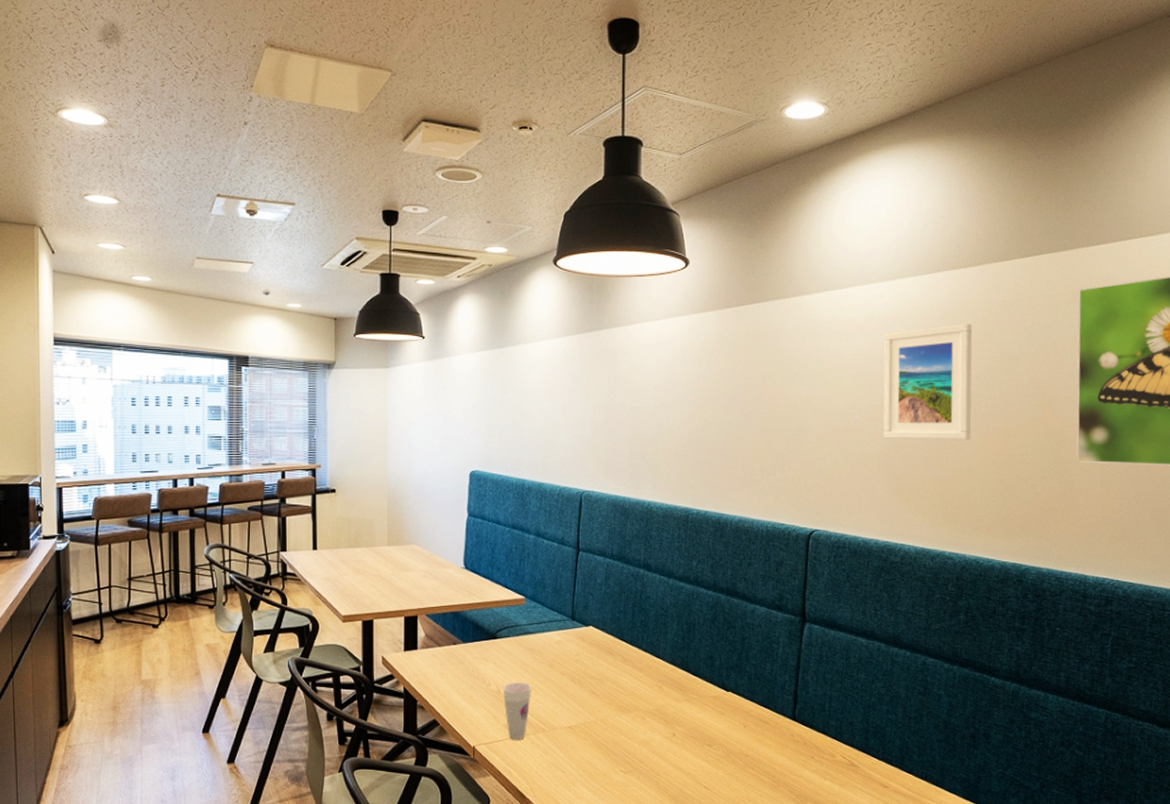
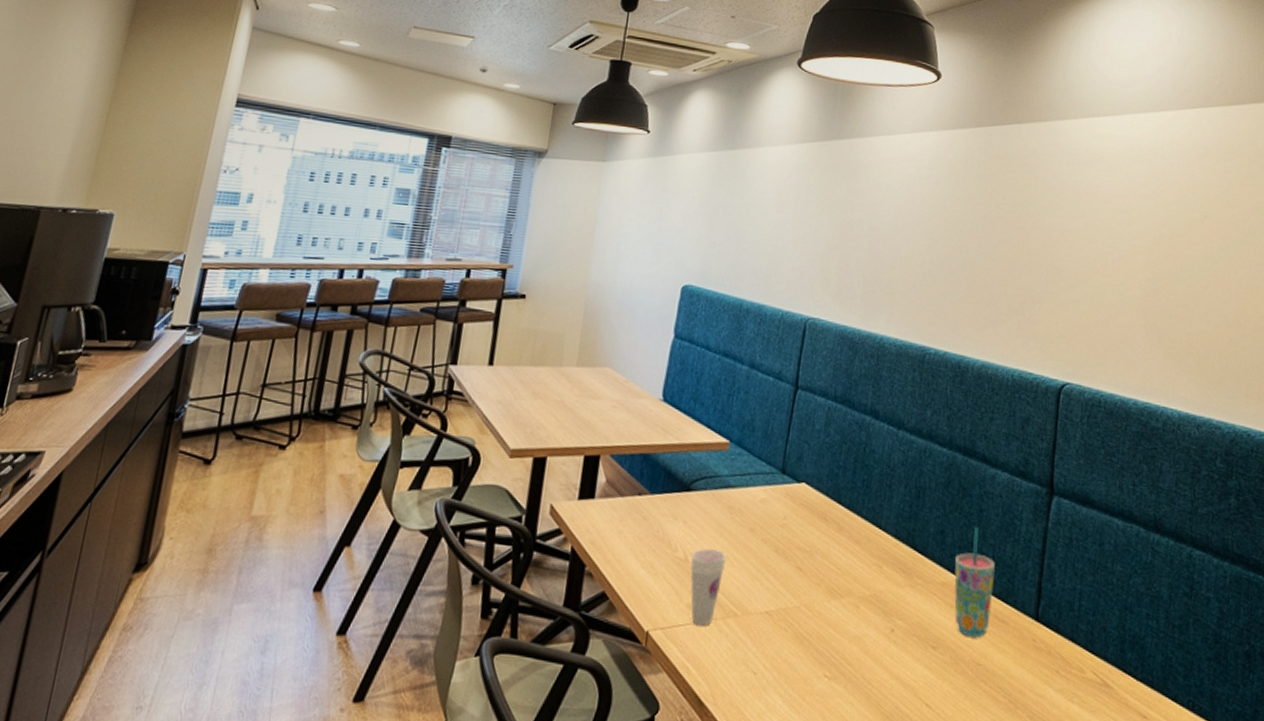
cup: none [723,652,758,735] -> present [954,527,996,637]
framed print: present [883,323,973,441] -> none [1143,163,1239,292]

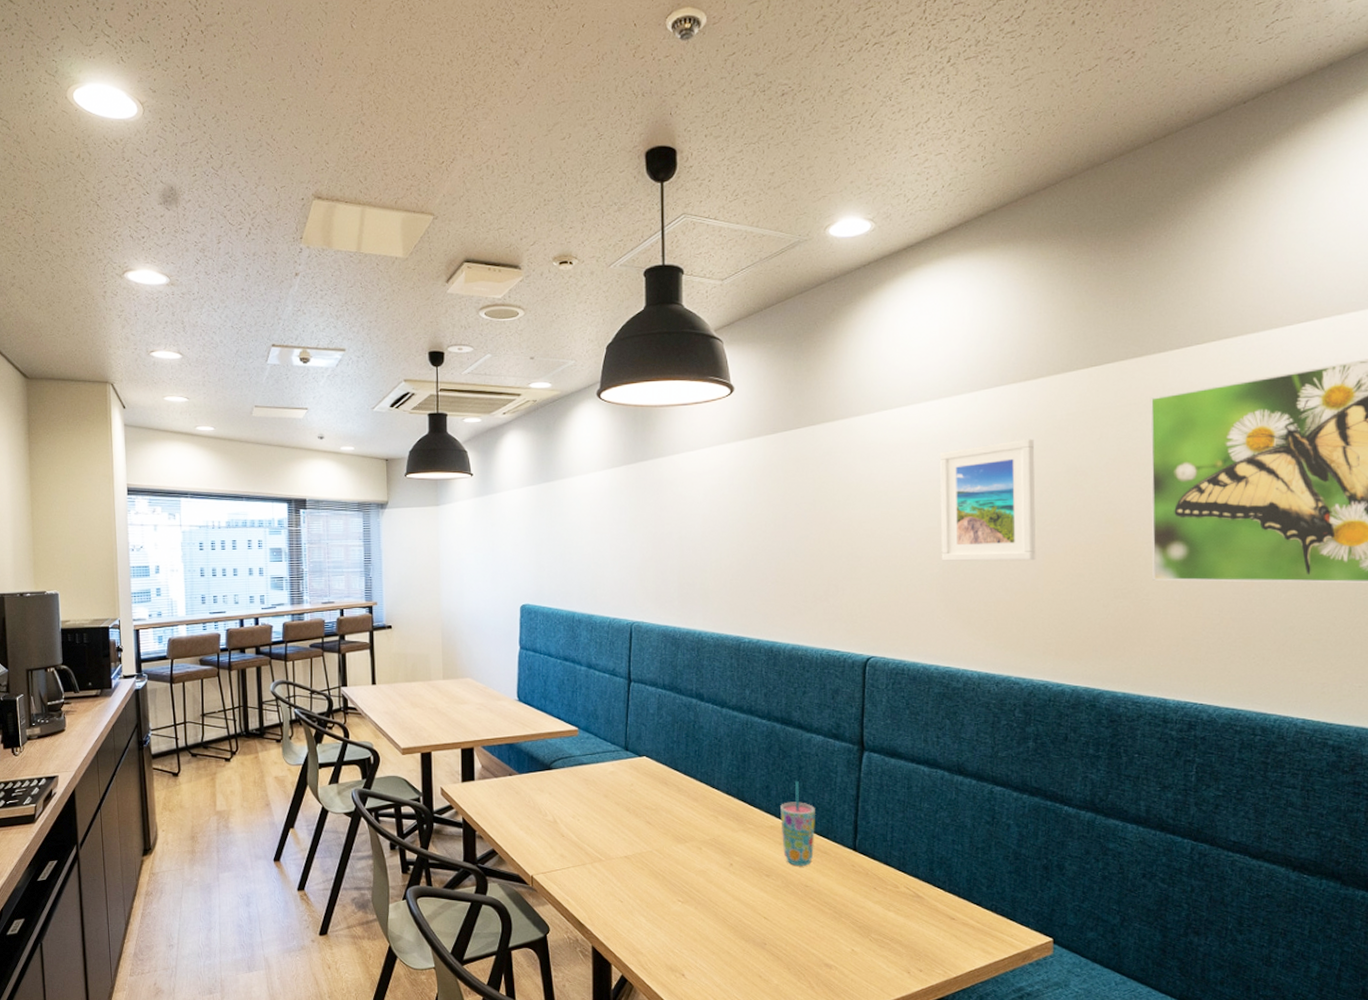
cup: present [690,548,726,626] -> none [558,813,587,870]
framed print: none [1143,163,1239,292] -> present [939,438,1036,562]

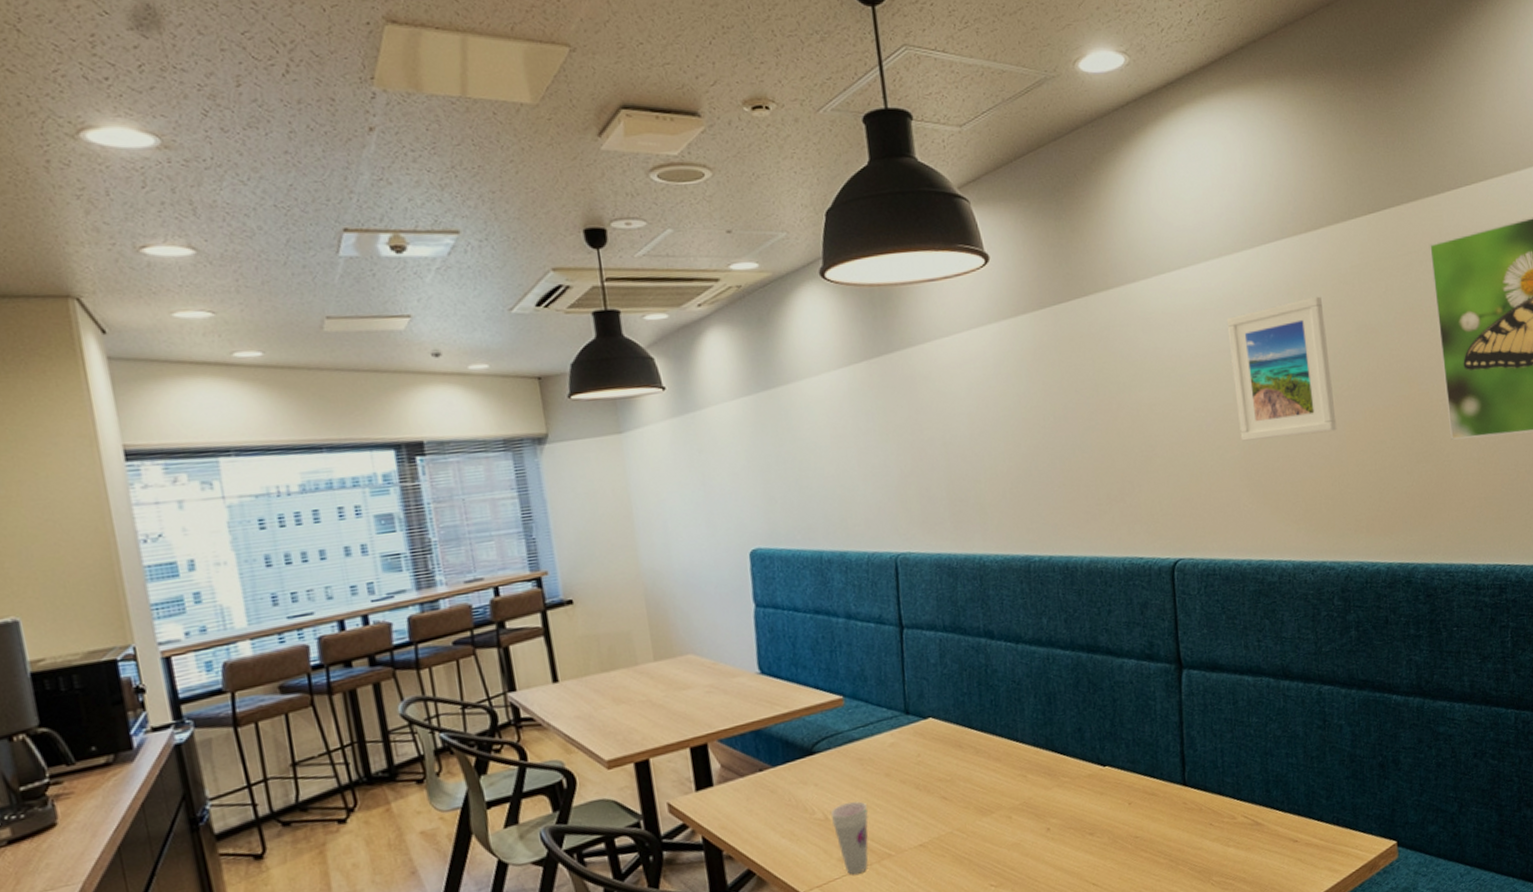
cup: none [558,813,587,870] -> present [830,801,869,875]
cup: present [780,781,816,866] -> none [1097,717,1141,816]

